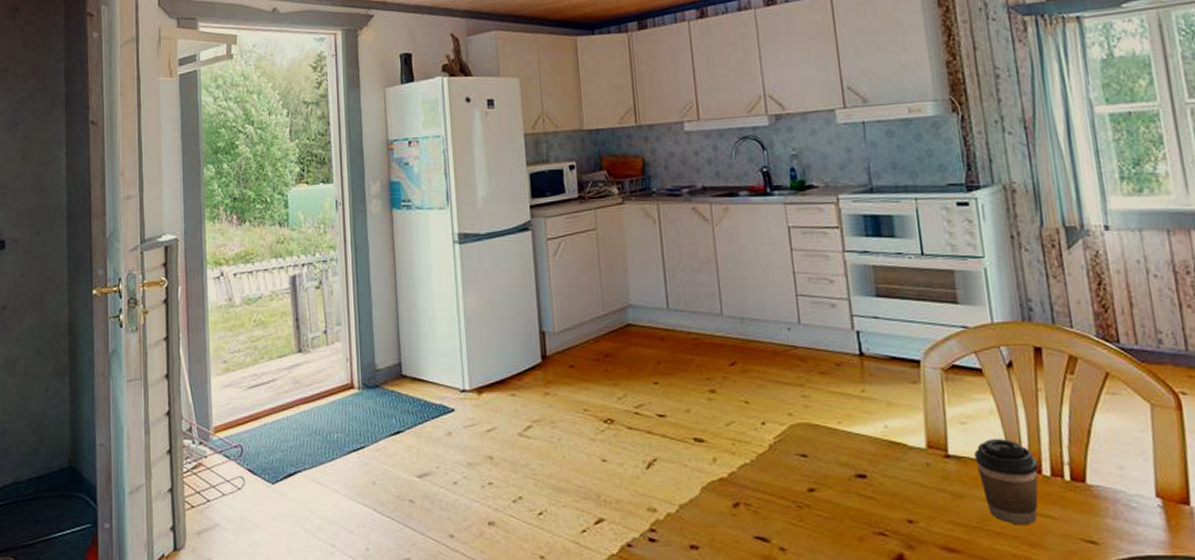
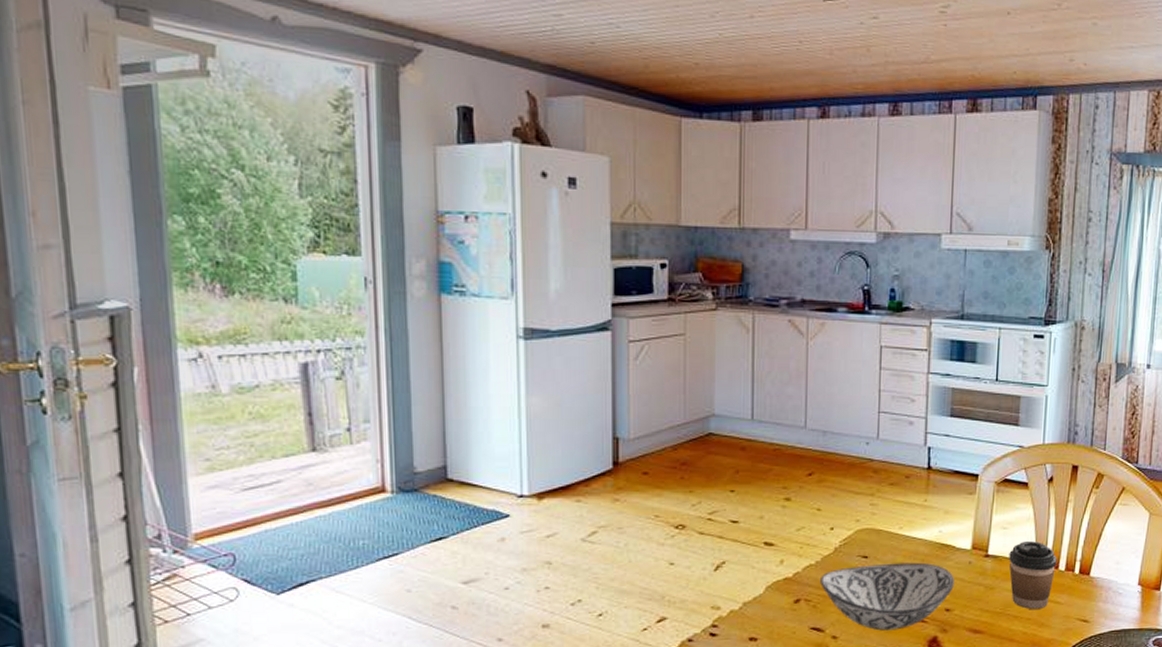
decorative bowl: none [758,463,914,544] -> present [820,562,954,631]

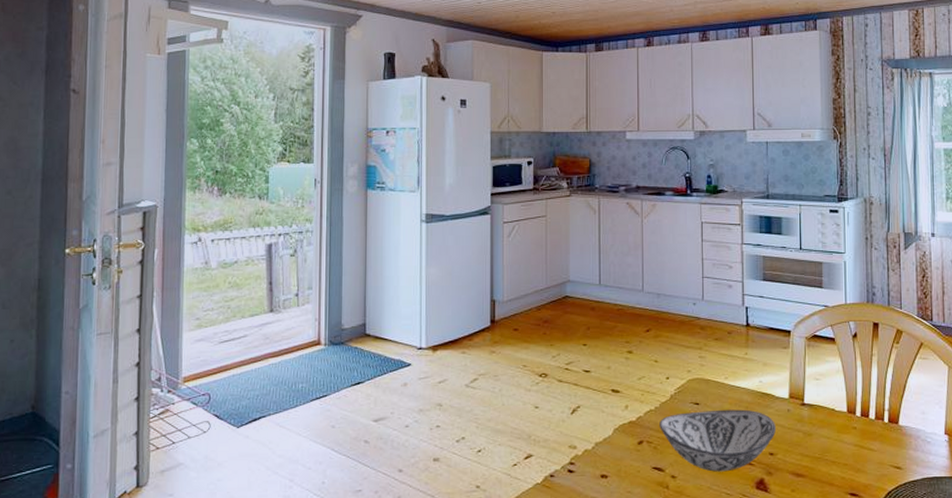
coffee cup: present [1009,541,1057,609] -> none [823,392,867,455]

